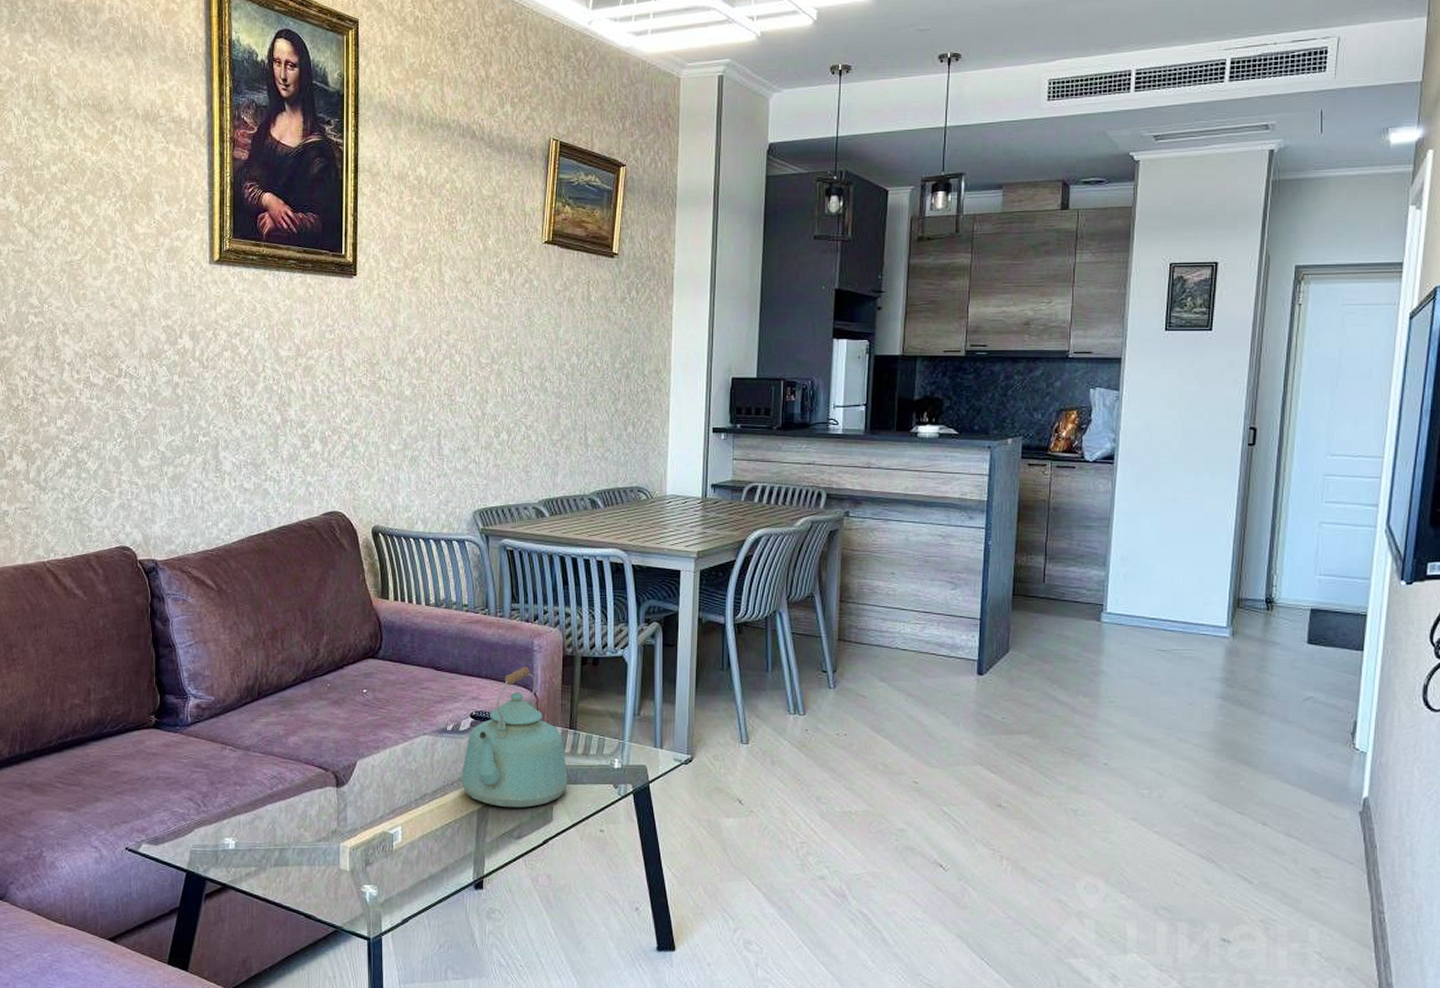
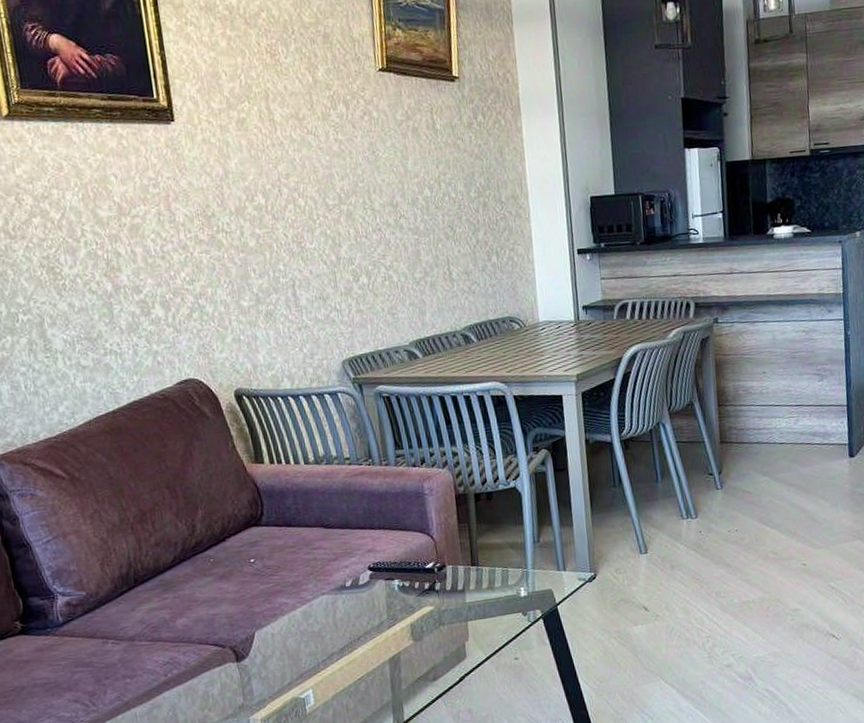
kettle: present [461,666,568,808] -> none [367,511,477,653]

